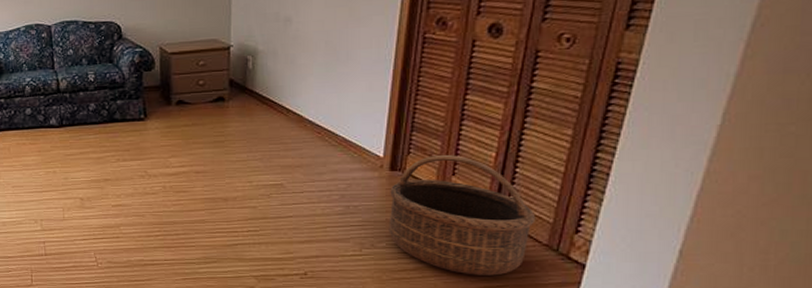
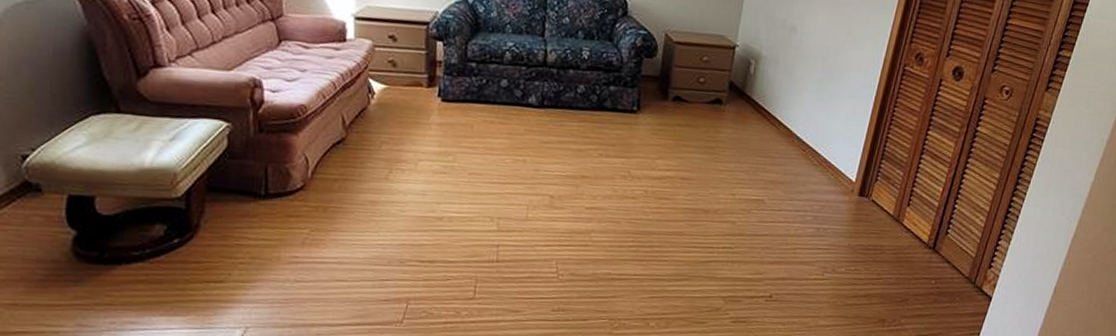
basket: present [389,154,536,276] -> none [849,185,964,305]

